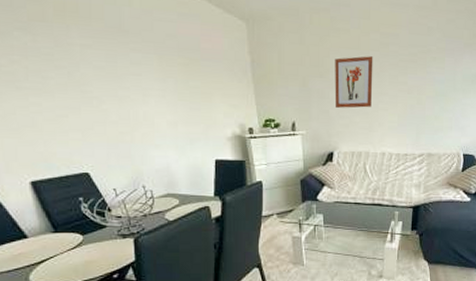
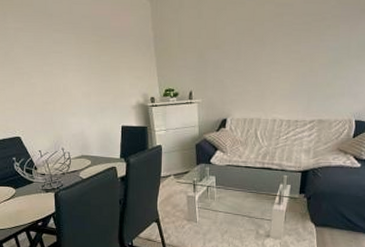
wall art: present [334,56,373,108] -> none [229,27,268,78]

